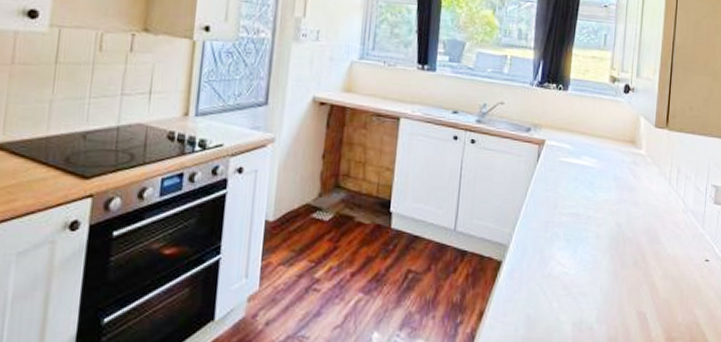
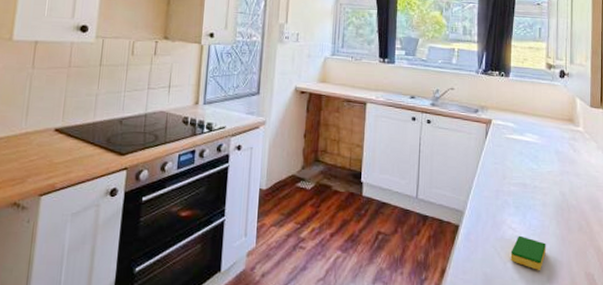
dish sponge: none [557,272,597,310] -> present [510,235,546,270]

